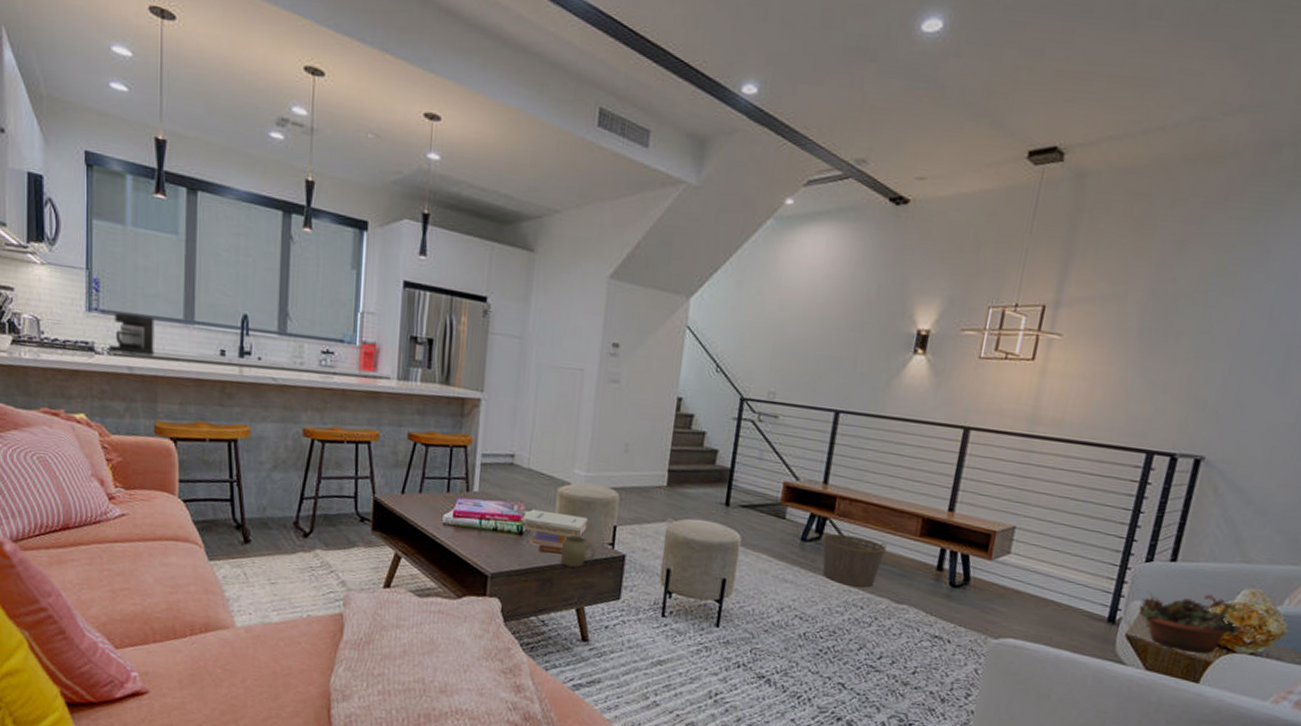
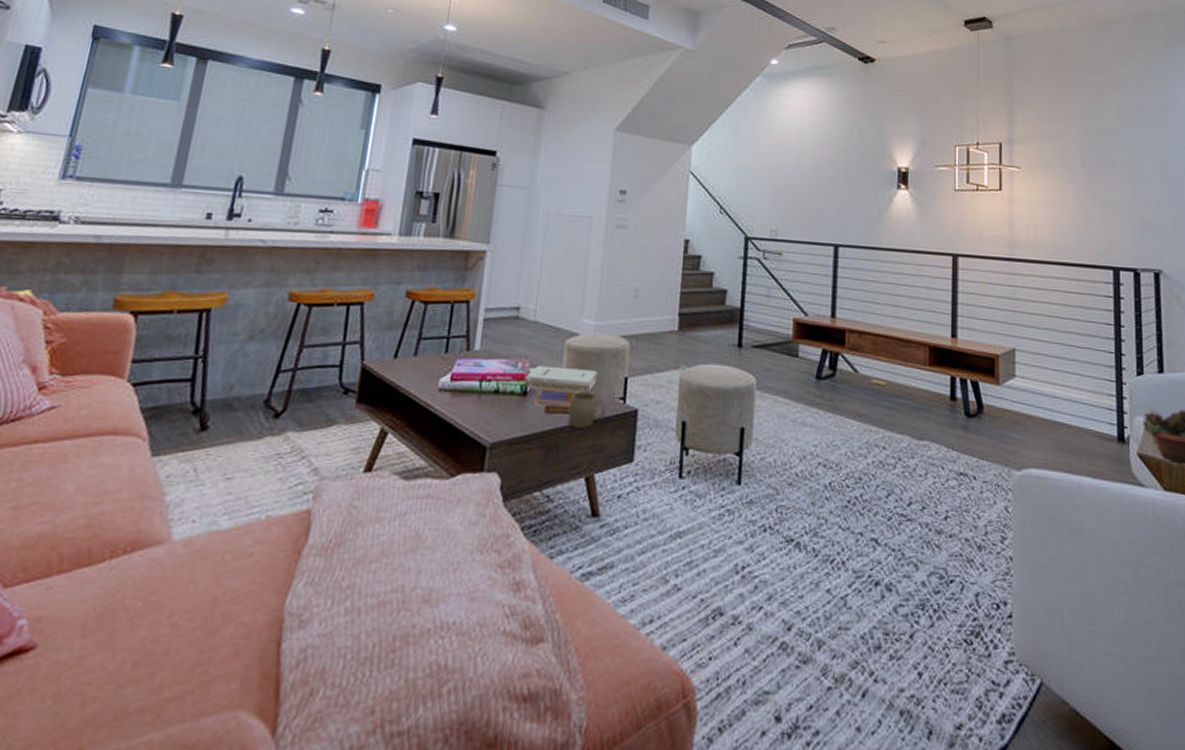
coffee maker: present [109,312,154,356] -> none [76,178,137,223]
basket: present [822,533,887,588] -> none [837,368,899,425]

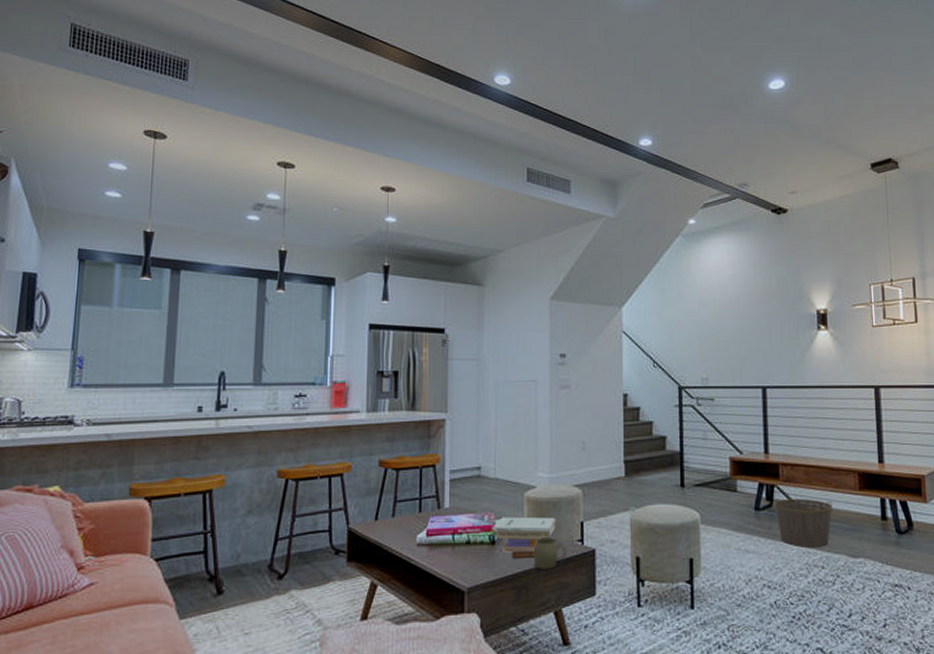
basket: none [837,368,899,425] -> present [774,498,833,547]

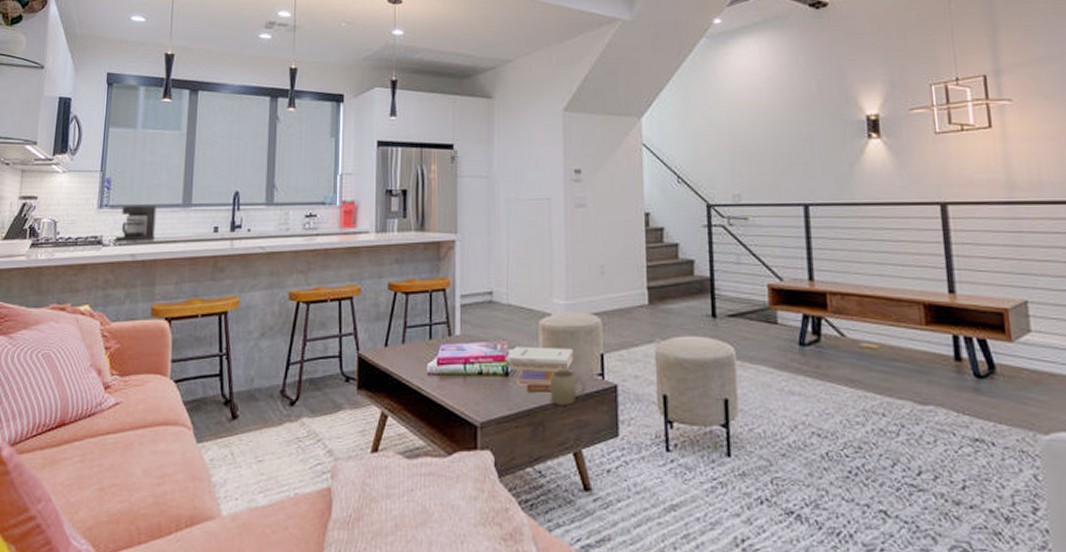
coffee maker: none [88,384,135,422] -> present [115,204,157,242]
basket: present [774,498,833,547] -> none [822,333,894,391]

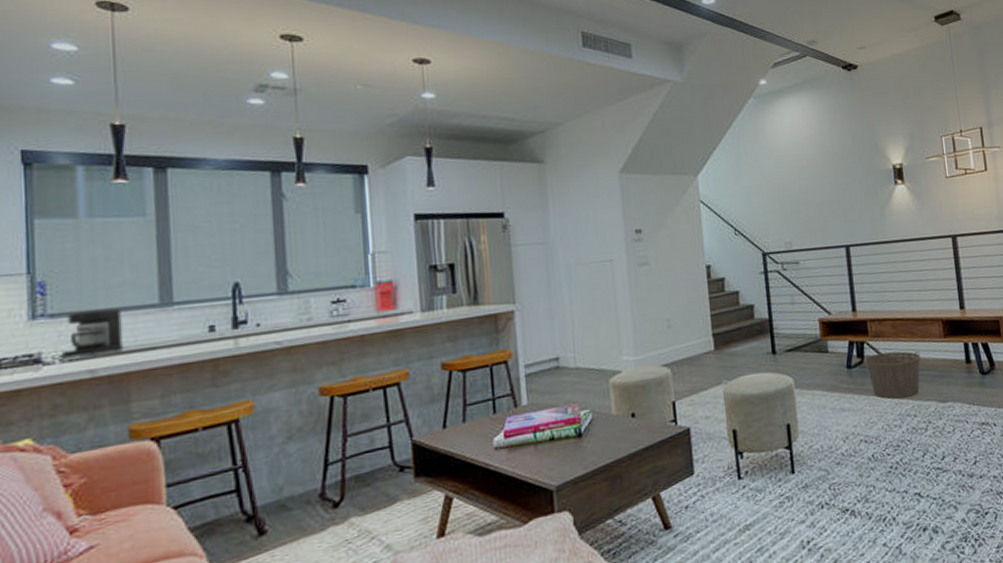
books: present [506,346,575,392] -> none [577,400,647,449]
mug: present [549,370,586,407] -> none [624,421,660,457]
basket: none [822,333,894,391] -> present [865,351,921,399]

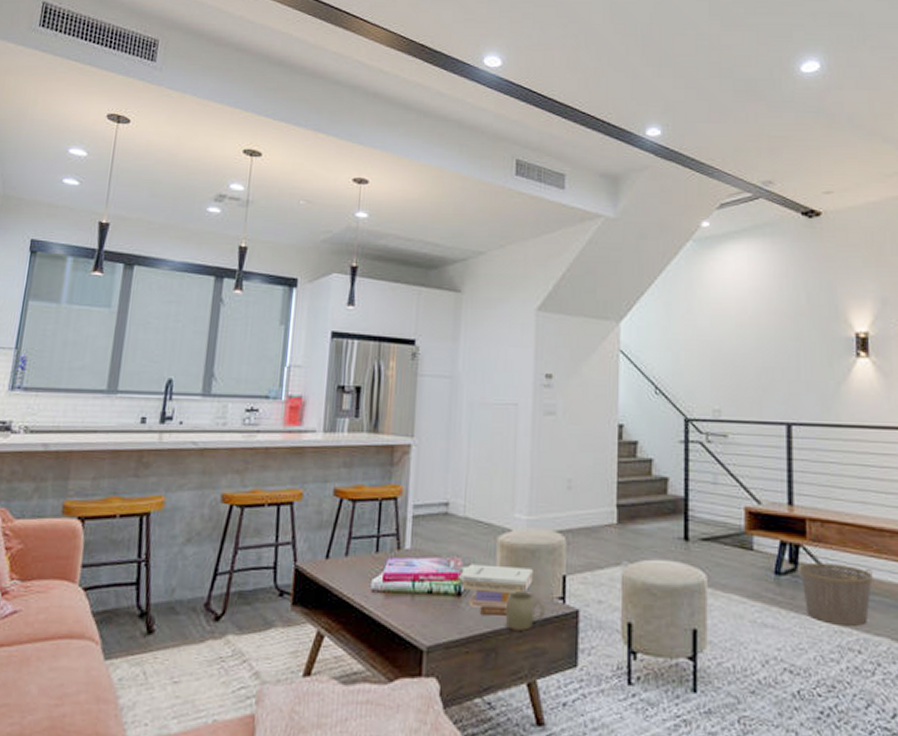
coffee maker: present [62,309,123,359] -> none [26,388,77,431]
books: none [577,400,647,449] -> present [459,564,534,616]
mug: none [624,421,660,457] -> present [505,591,545,632]

